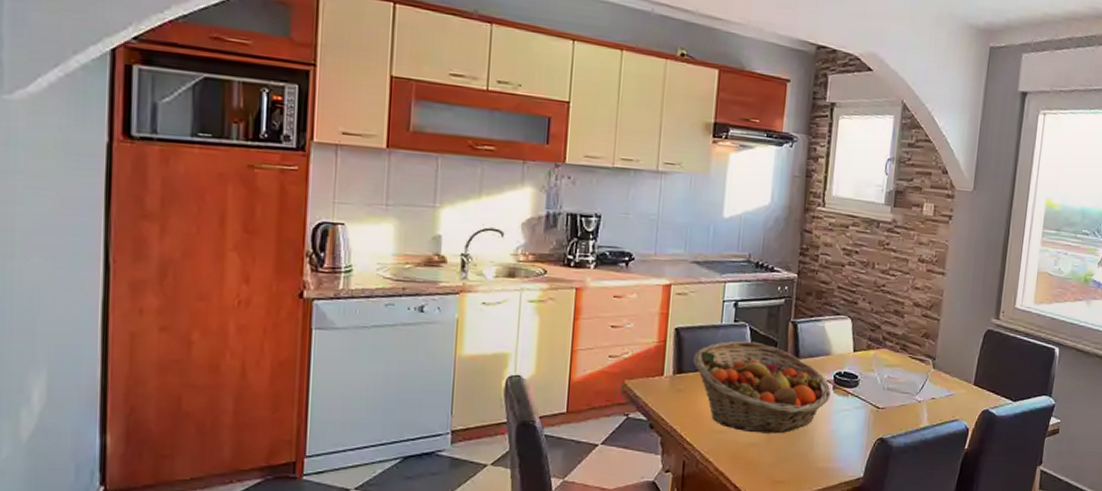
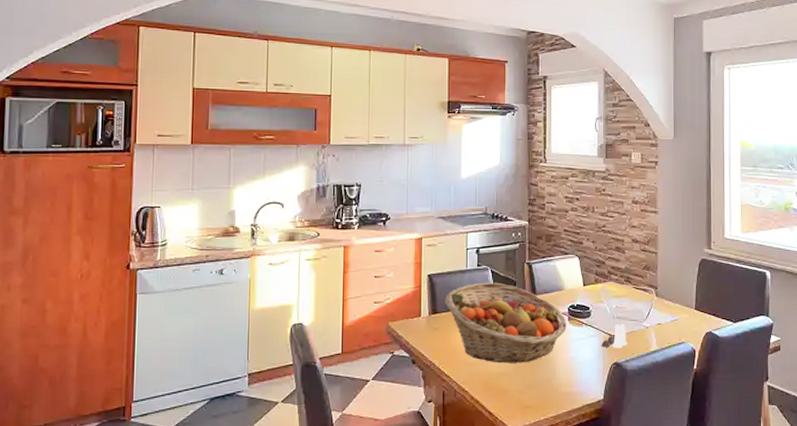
salt and pepper shaker set: none [867,396,896,423] -> present [601,324,627,348]

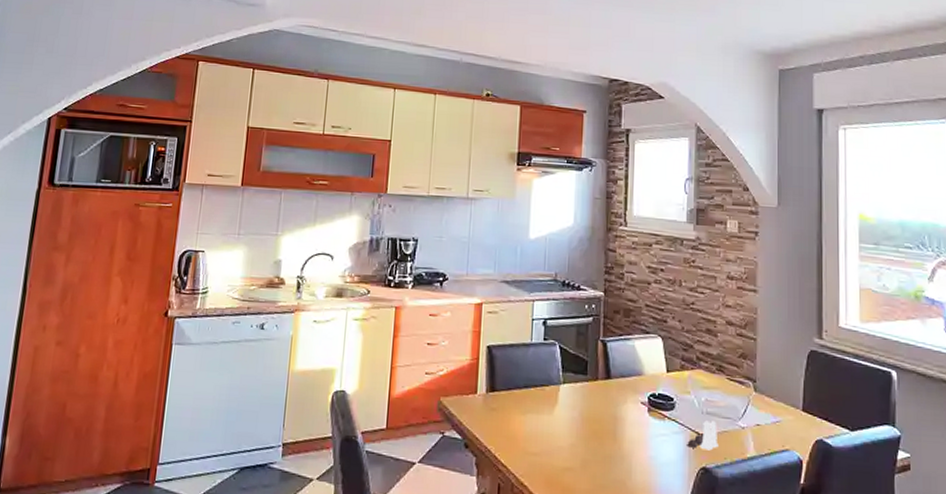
fruit basket: present [445,282,567,363] -> none [505,359,646,458]

